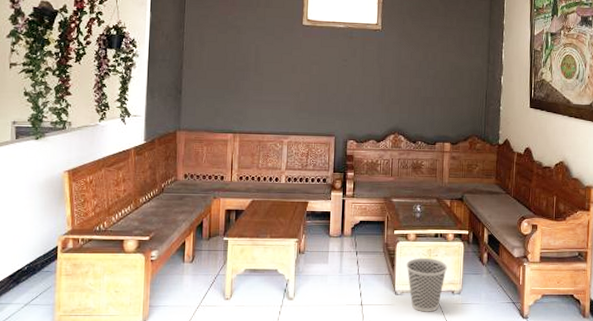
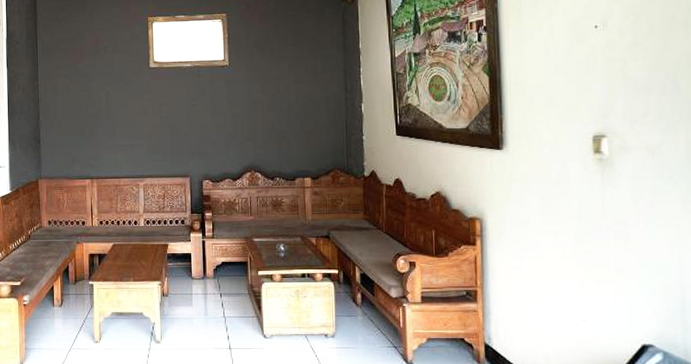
wastebasket: present [406,257,447,312] -> none [273,299,318,356]

